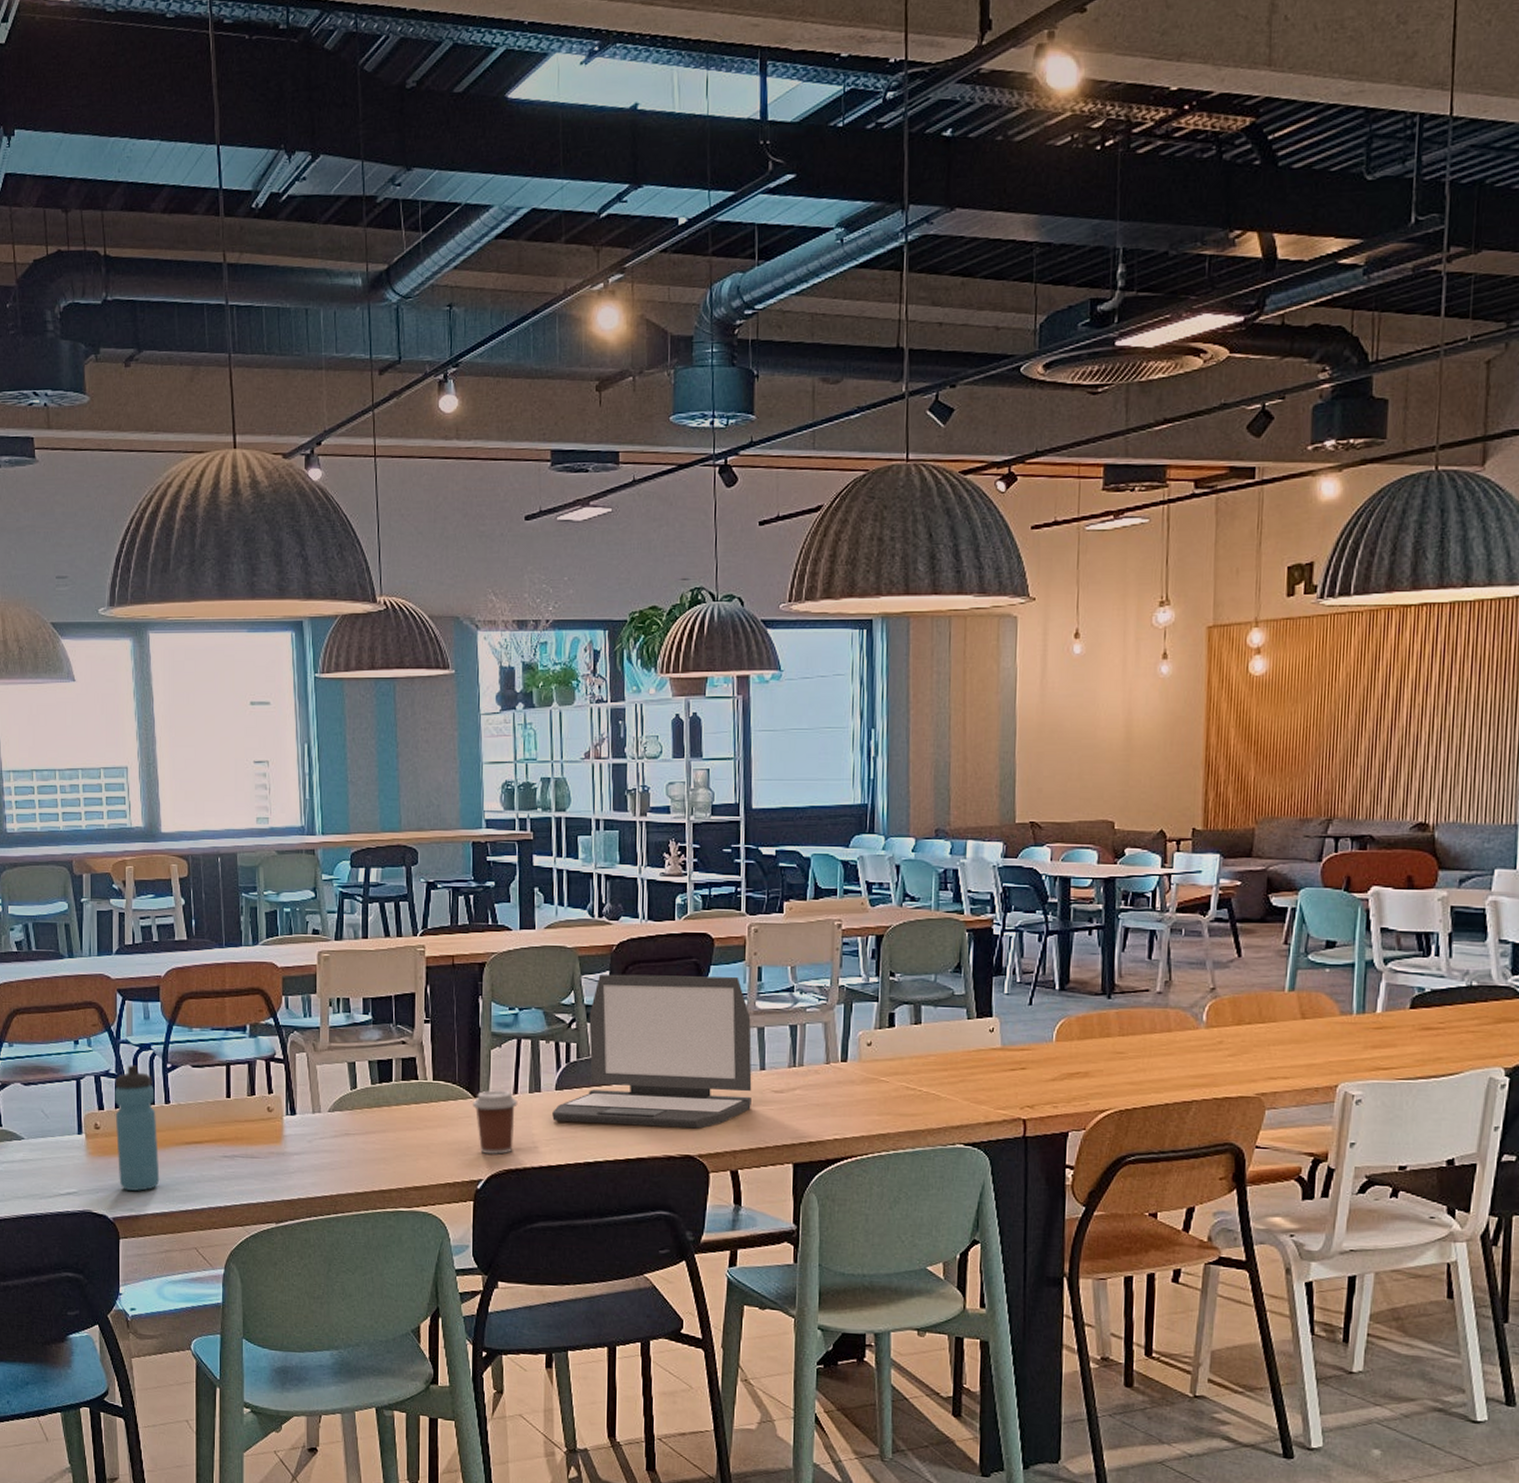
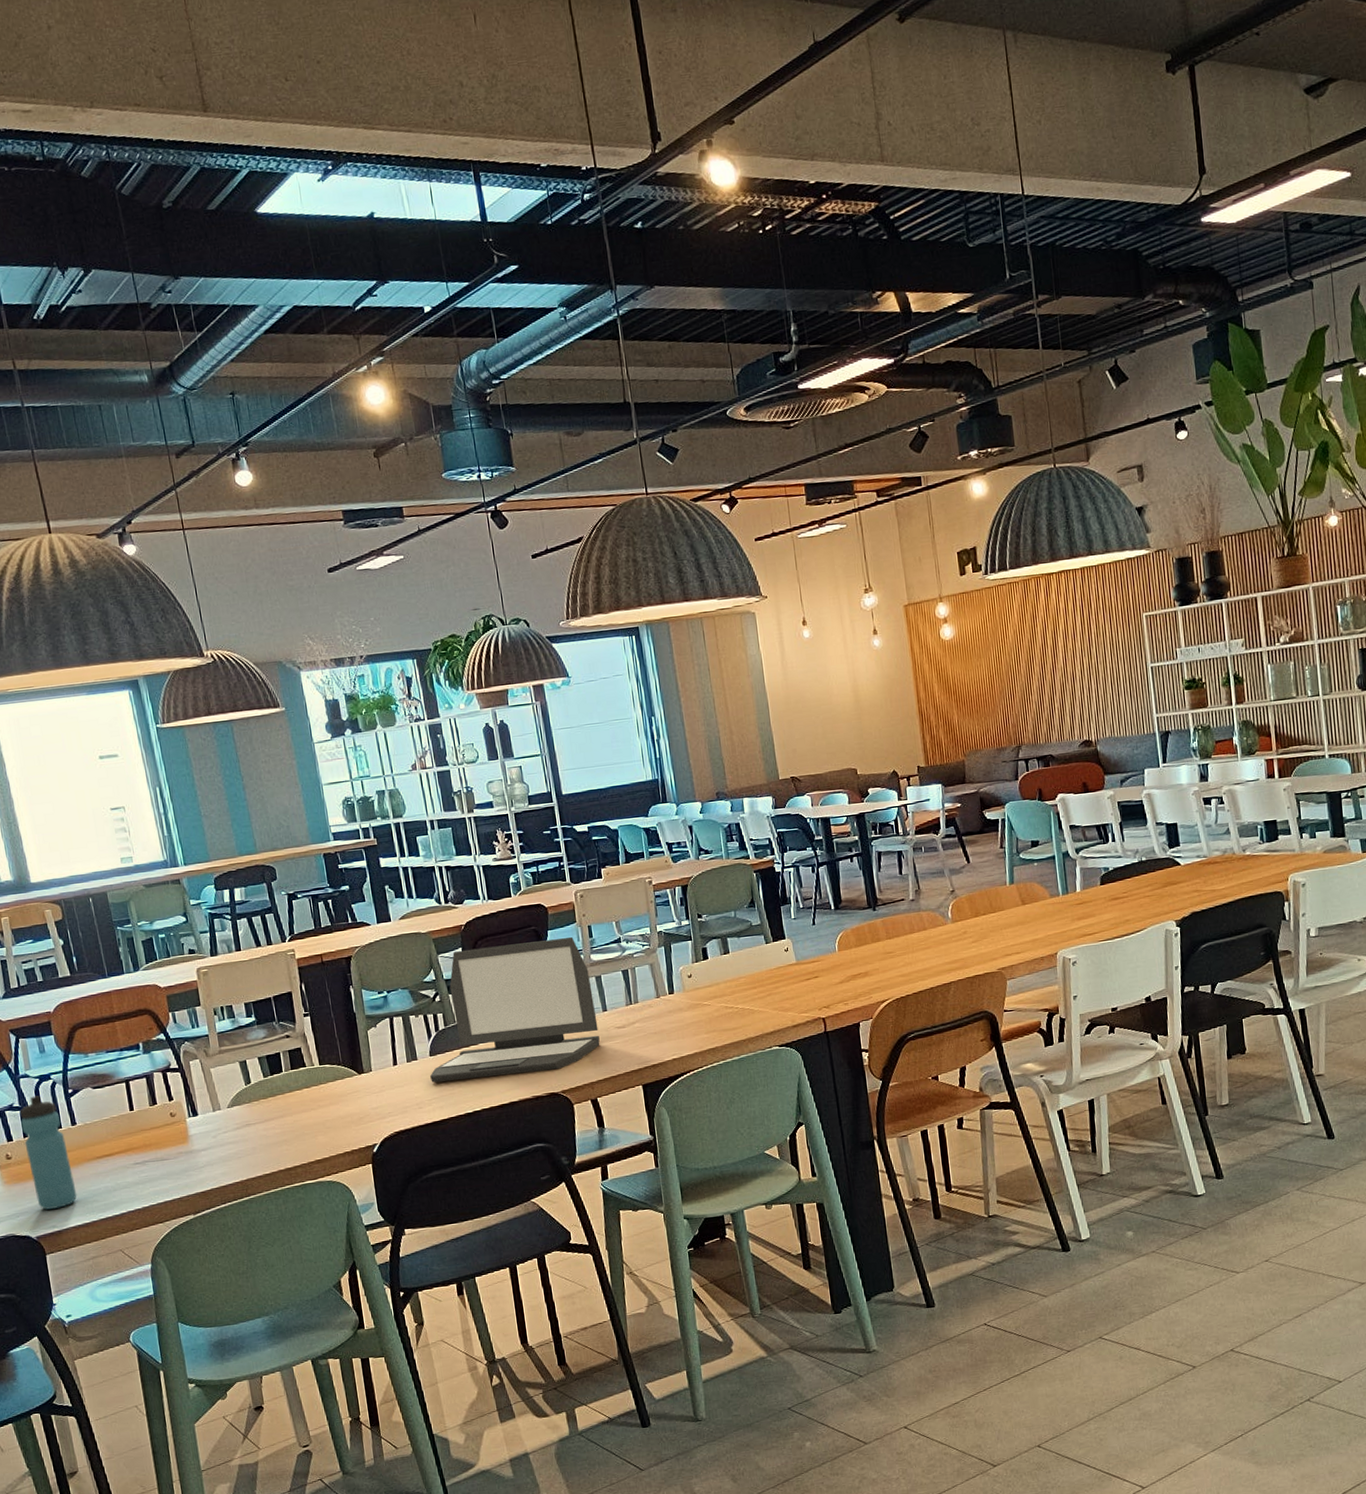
coffee cup: present [473,1089,518,1155] -> none [358,1064,401,1122]

